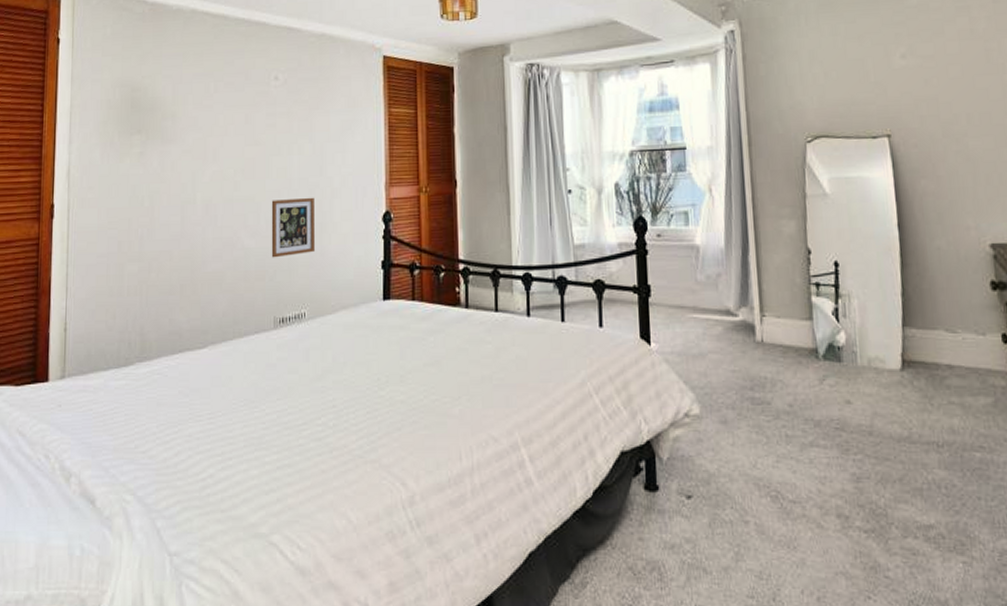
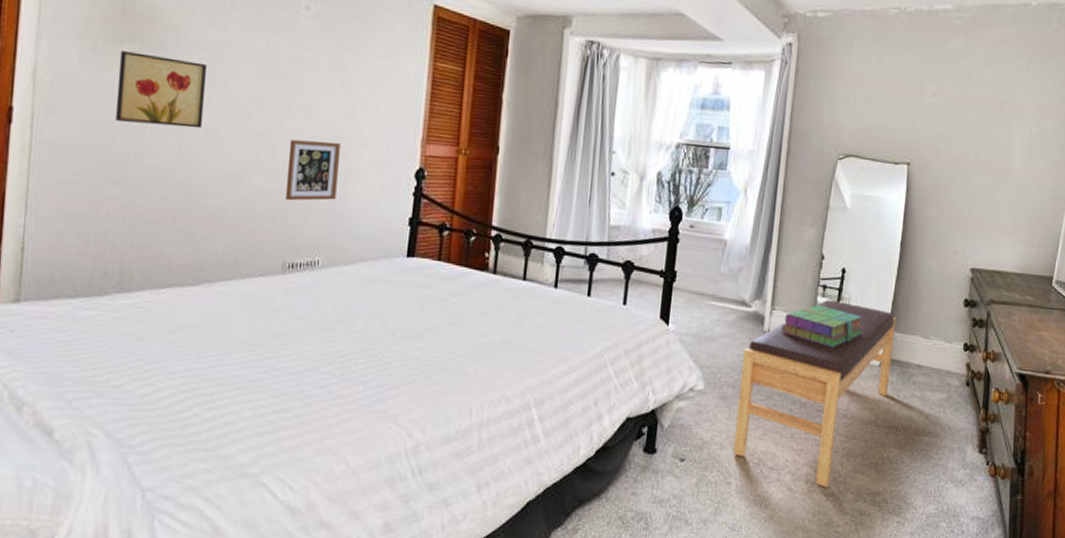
wall art: none [130,141,200,204] -> present [114,51,208,129]
bench: none [738,298,917,523] -> present [732,299,897,488]
stack of books: none [777,306,874,353] -> present [782,305,864,348]

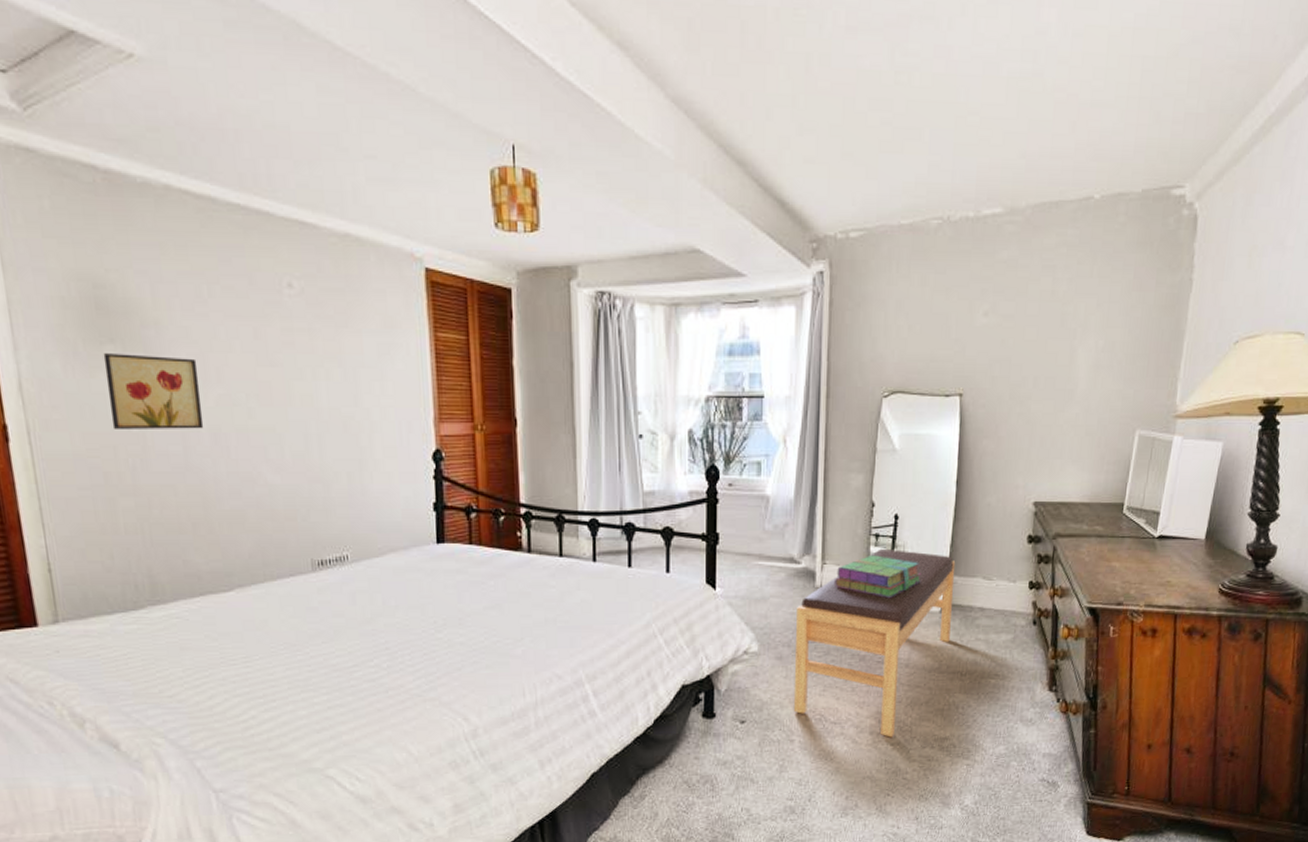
picture frame: present [285,139,341,201] -> none [296,430,354,497]

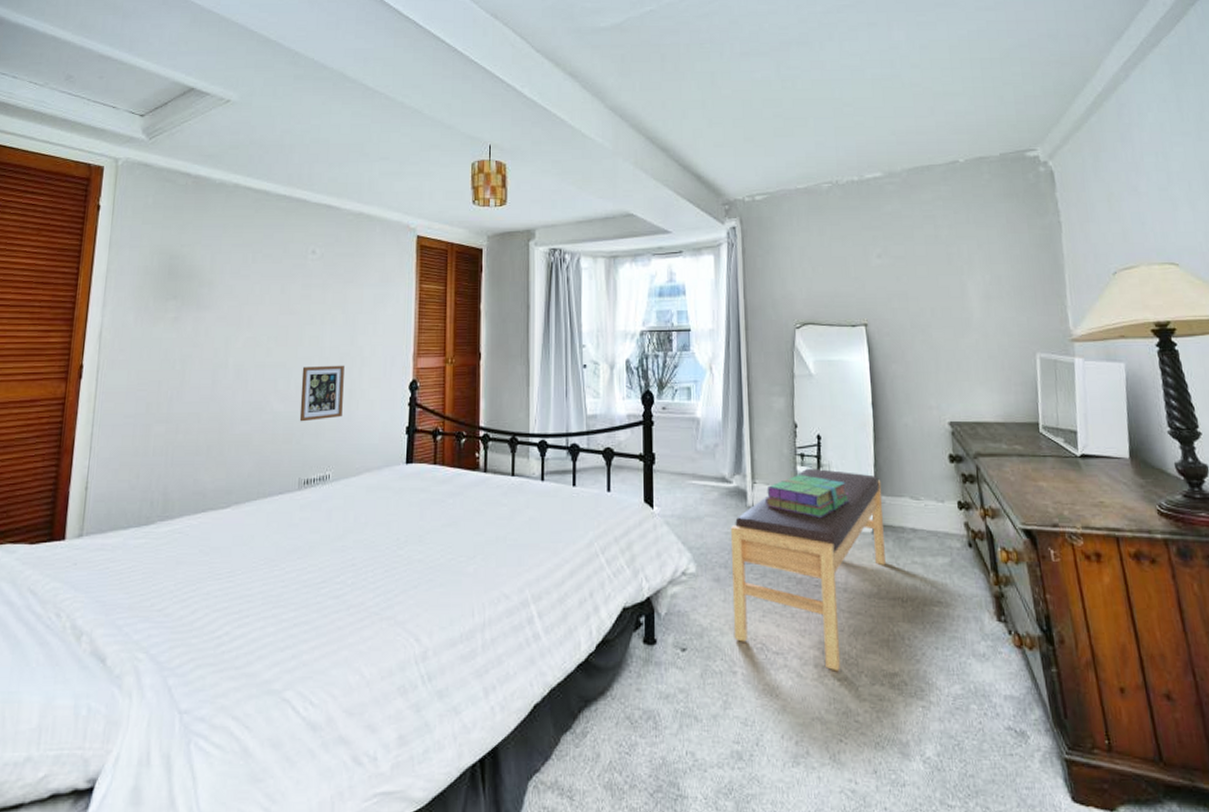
wall art: present [103,353,204,429] -> none [161,307,235,367]
picture frame: none [296,430,354,497] -> present [299,365,344,422]

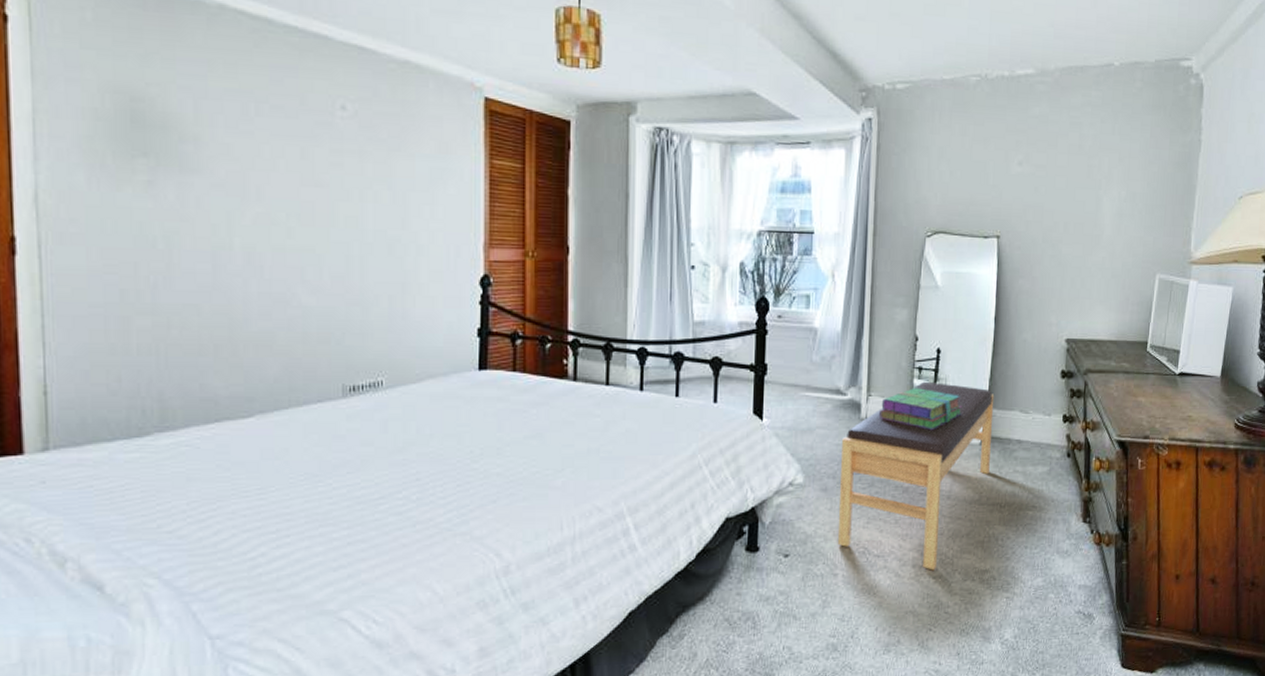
picture frame: present [299,365,344,422] -> none [337,252,395,319]

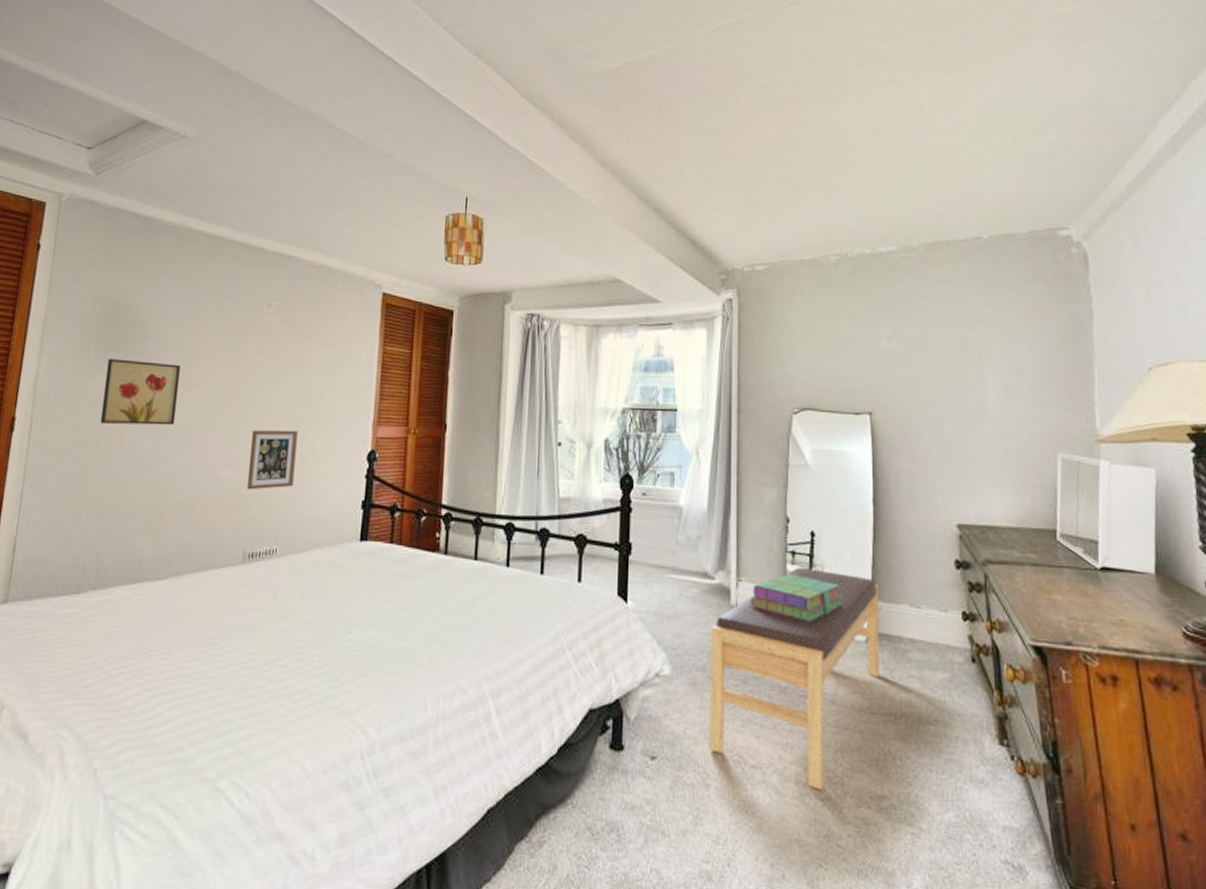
wall art: none [133,167,238,248] -> present [99,359,182,426]
picture frame: none [337,252,395,319] -> present [246,430,298,490]

